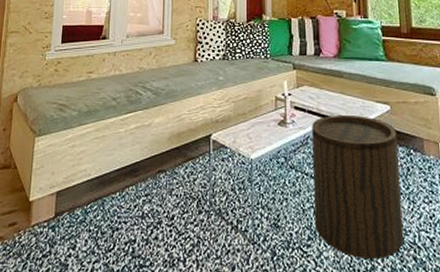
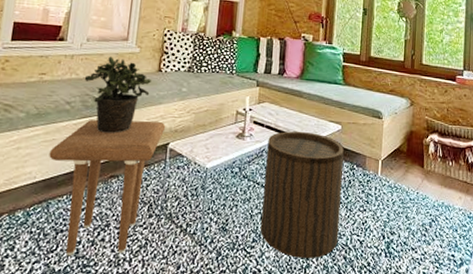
side table: none [101,112,207,256] -> present [49,120,166,256]
potted plant: none [127,51,188,127] -> present [84,56,151,134]

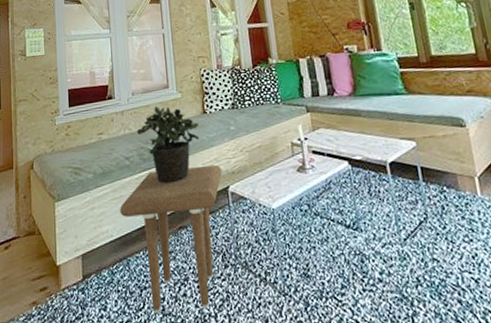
stool: present [260,130,344,258] -> none [332,154,446,304]

